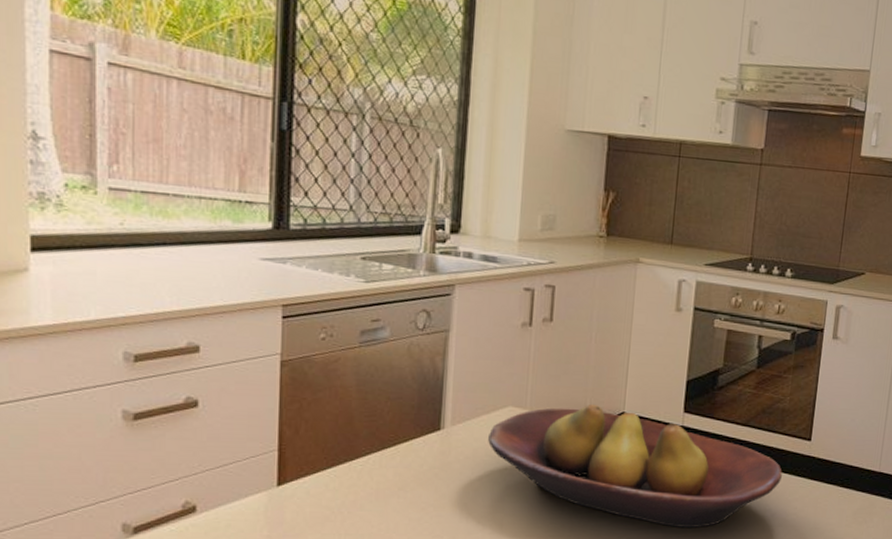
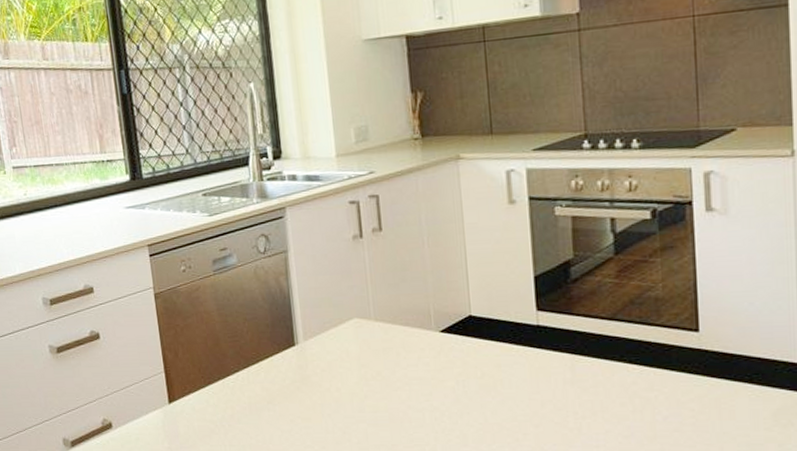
fruit bowl: present [488,405,782,529] -> none [339,310,668,436]

